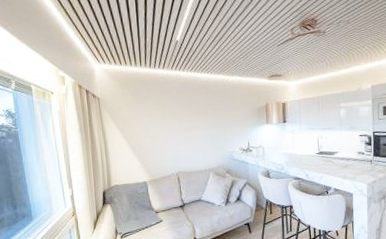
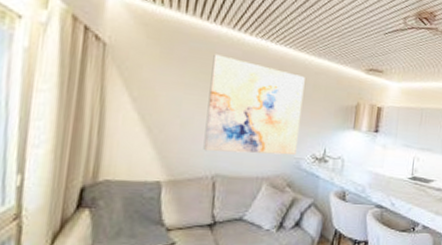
wall art: none [162,89,229,157] -> present [203,54,305,156]

